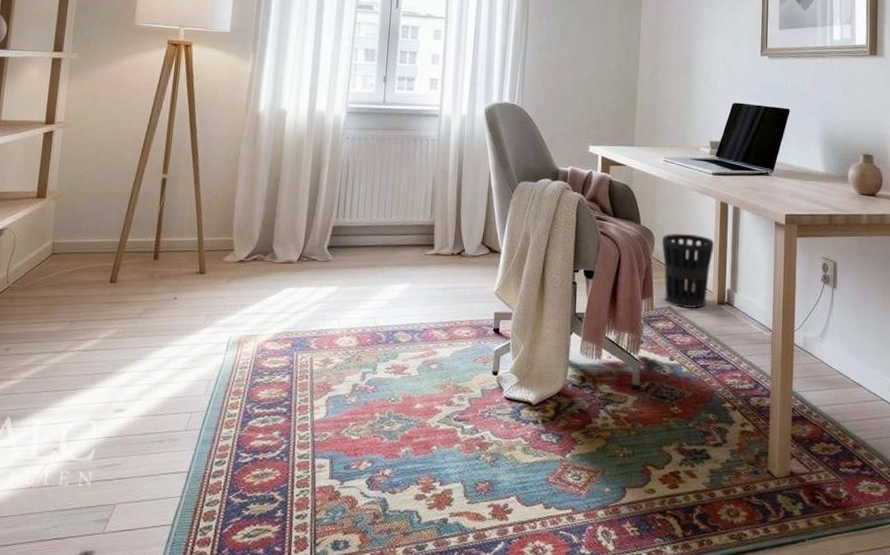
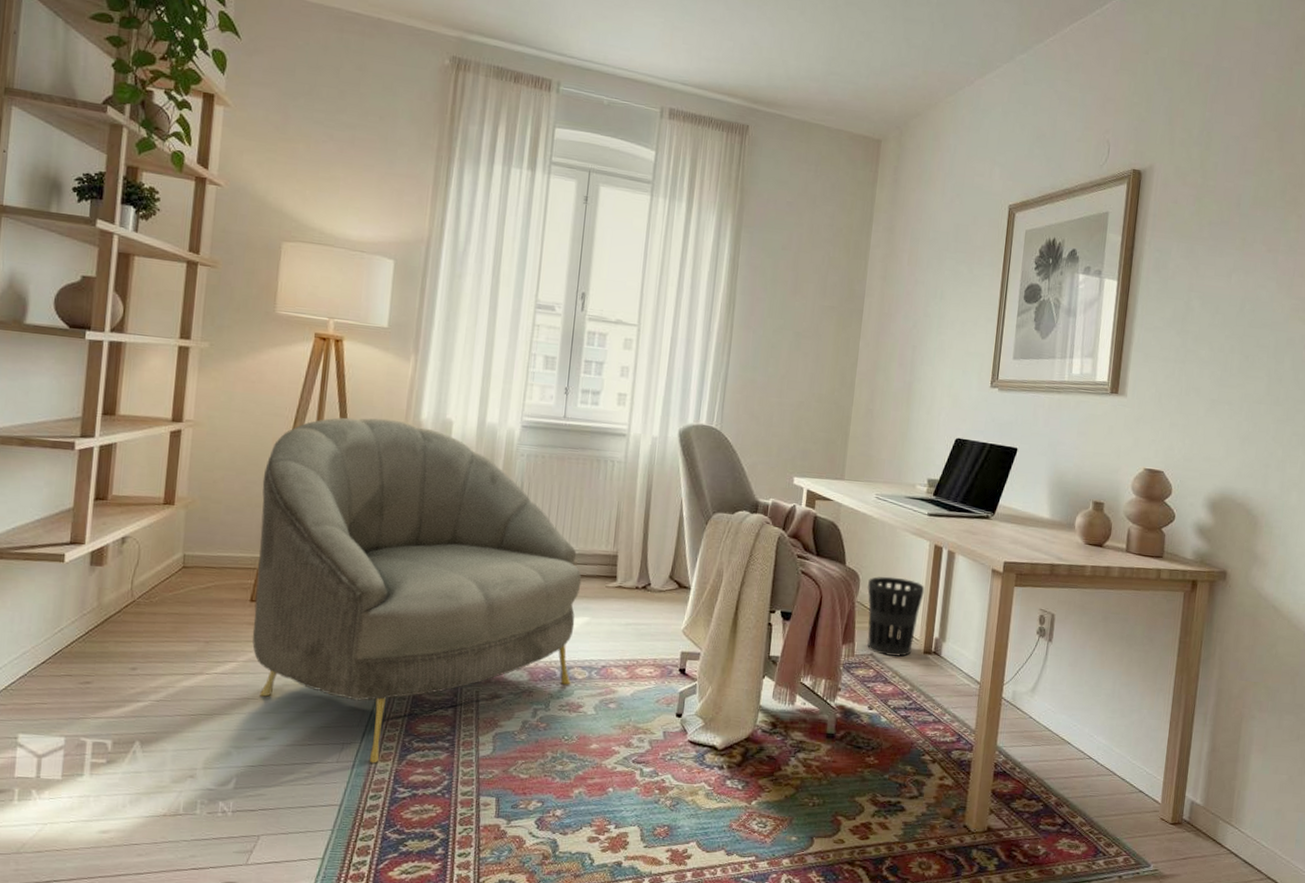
armchair: none [111,111,403,430] -> present [252,417,582,763]

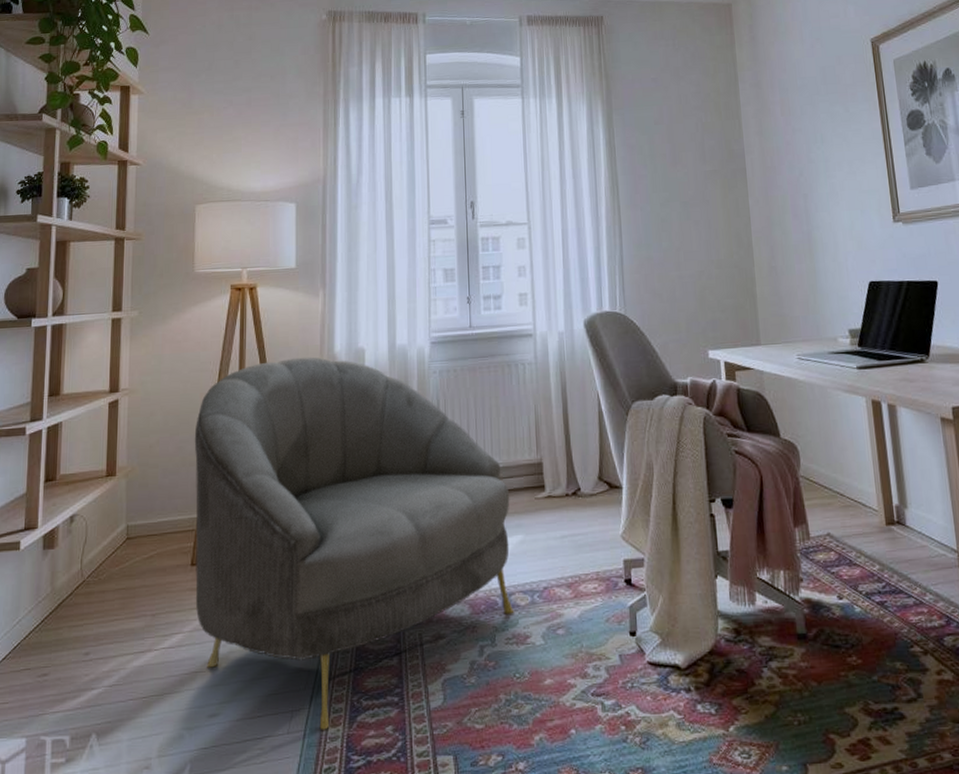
wastebasket: present [866,576,925,657] -> none [808,442,873,534]

